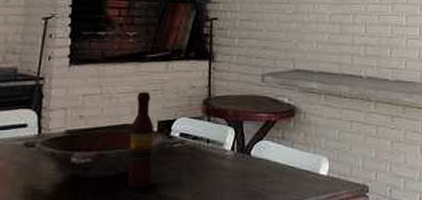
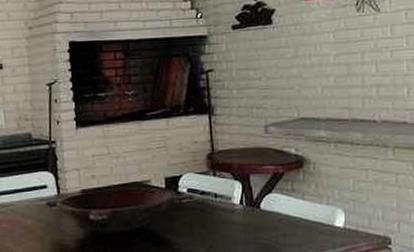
wine bottle: present [128,91,154,189] -> none [140,149,166,243]

